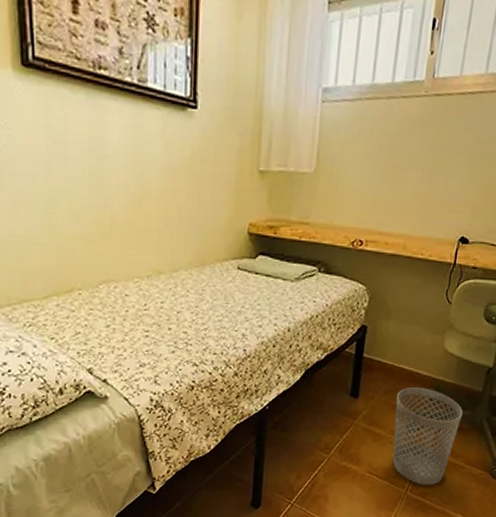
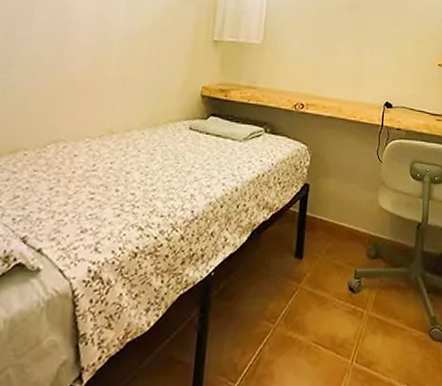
wastebasket: present [392,387,463,485] -> none [337,245,399,353]

